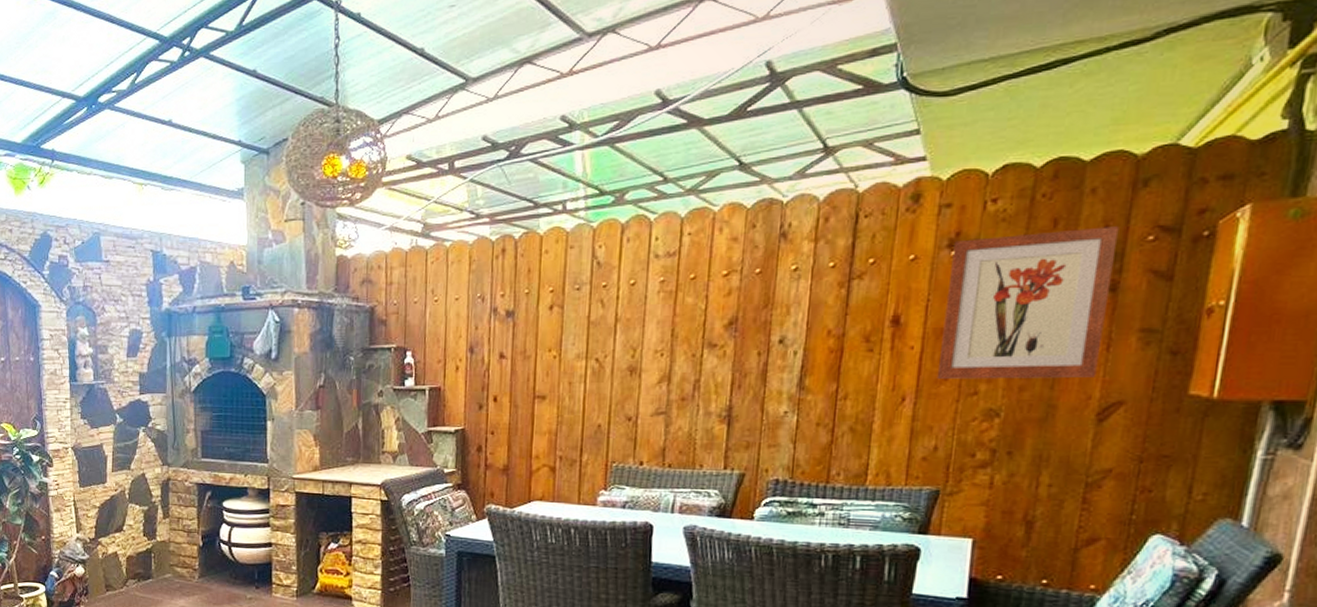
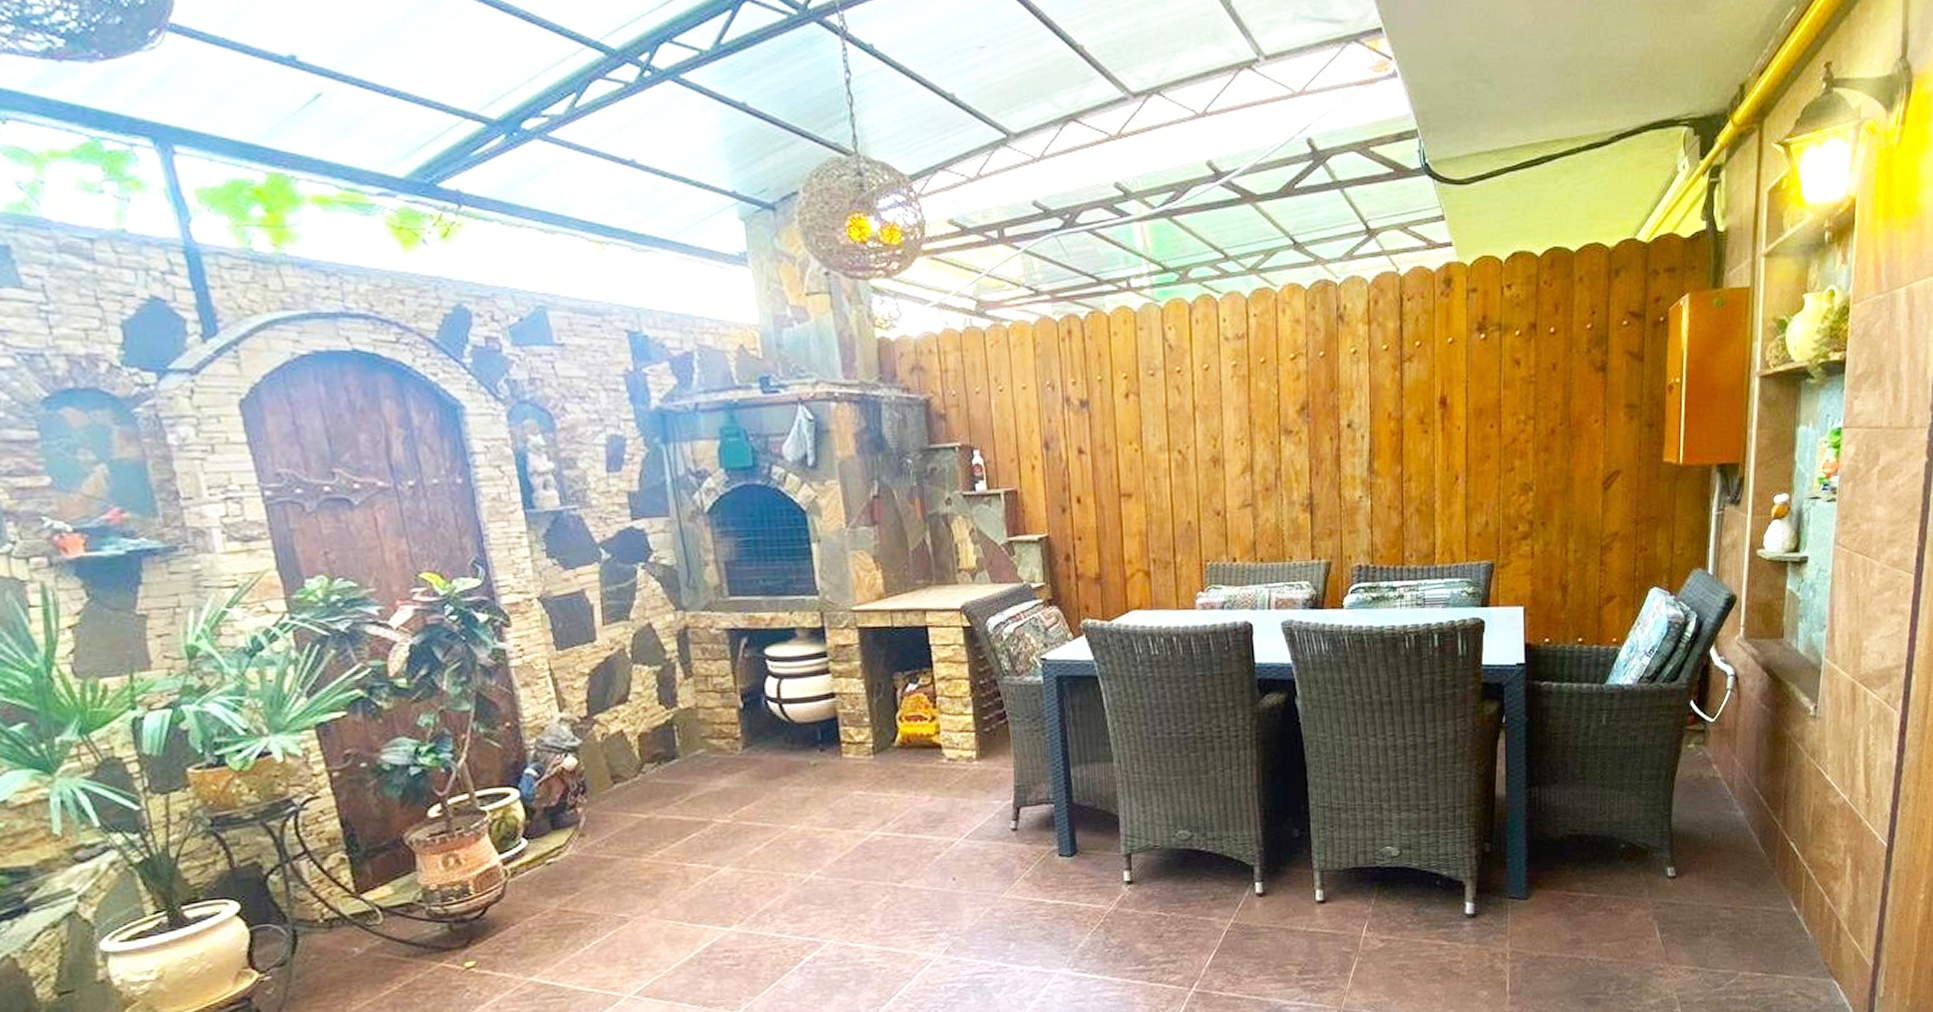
wall art: present [936,226,1120,379] -> none [1481,312,1603,457]

